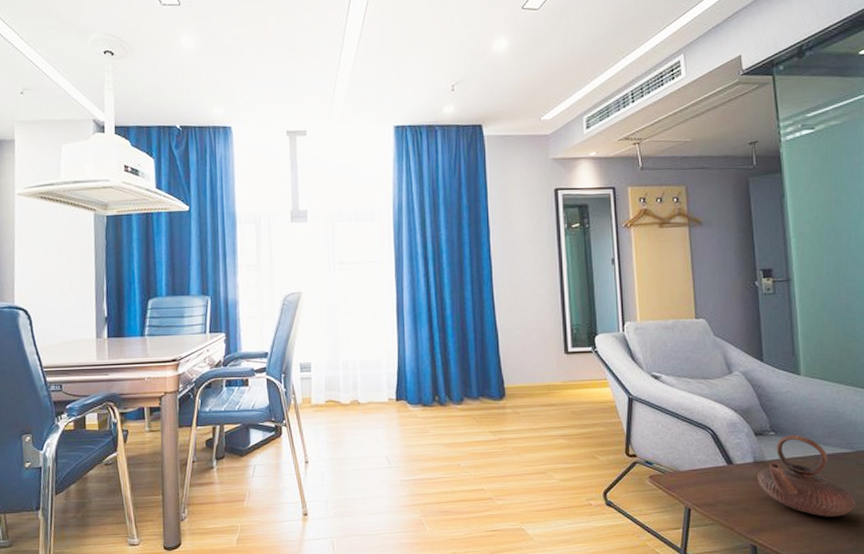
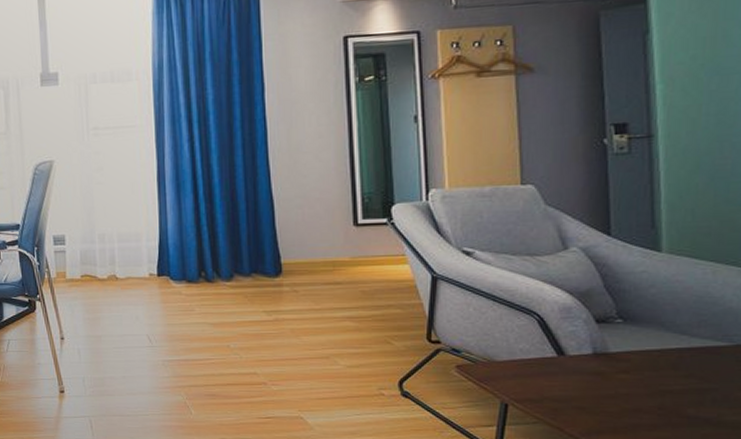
teapot: present [758,435,856,517] -> none [597,323,733,422]

